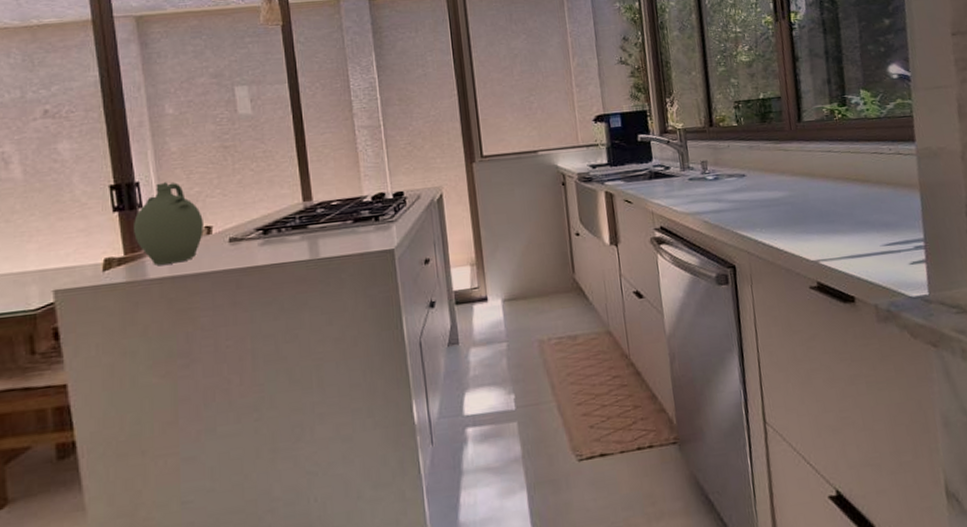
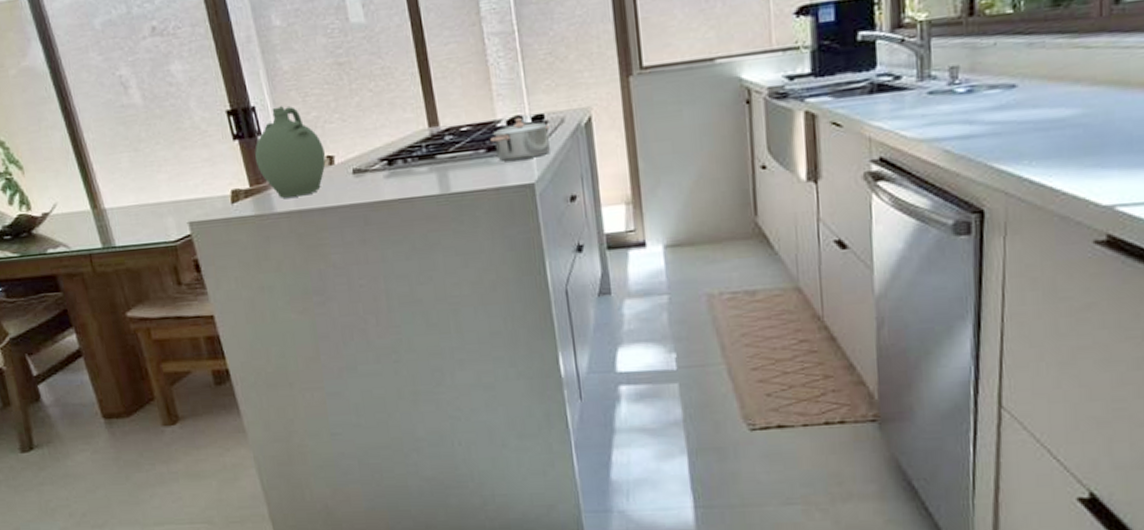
cooking pot: none [357,195,408,230] -> present [490,118,550,161]

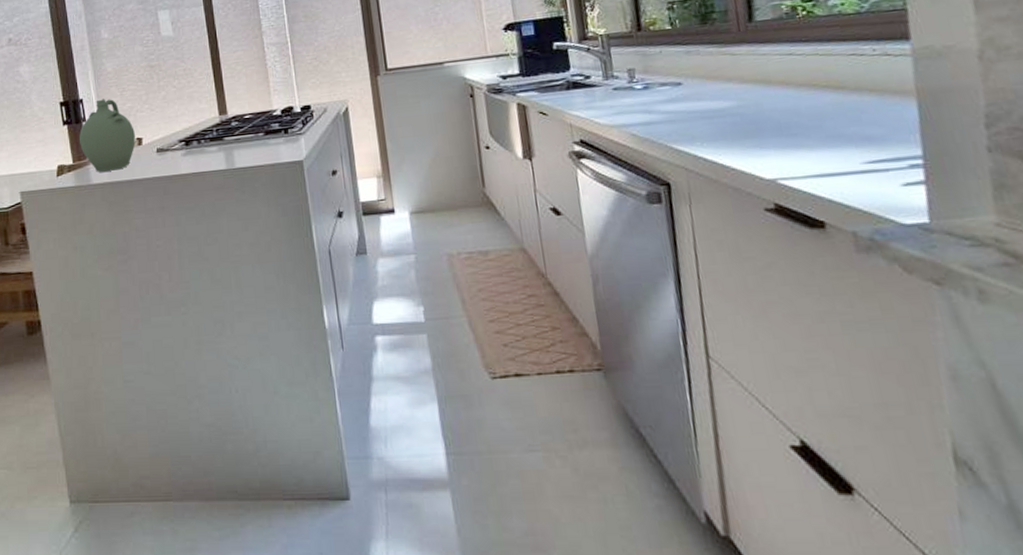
cooking pot: present [490,118,550,161] -> none [268,108,315,142]

